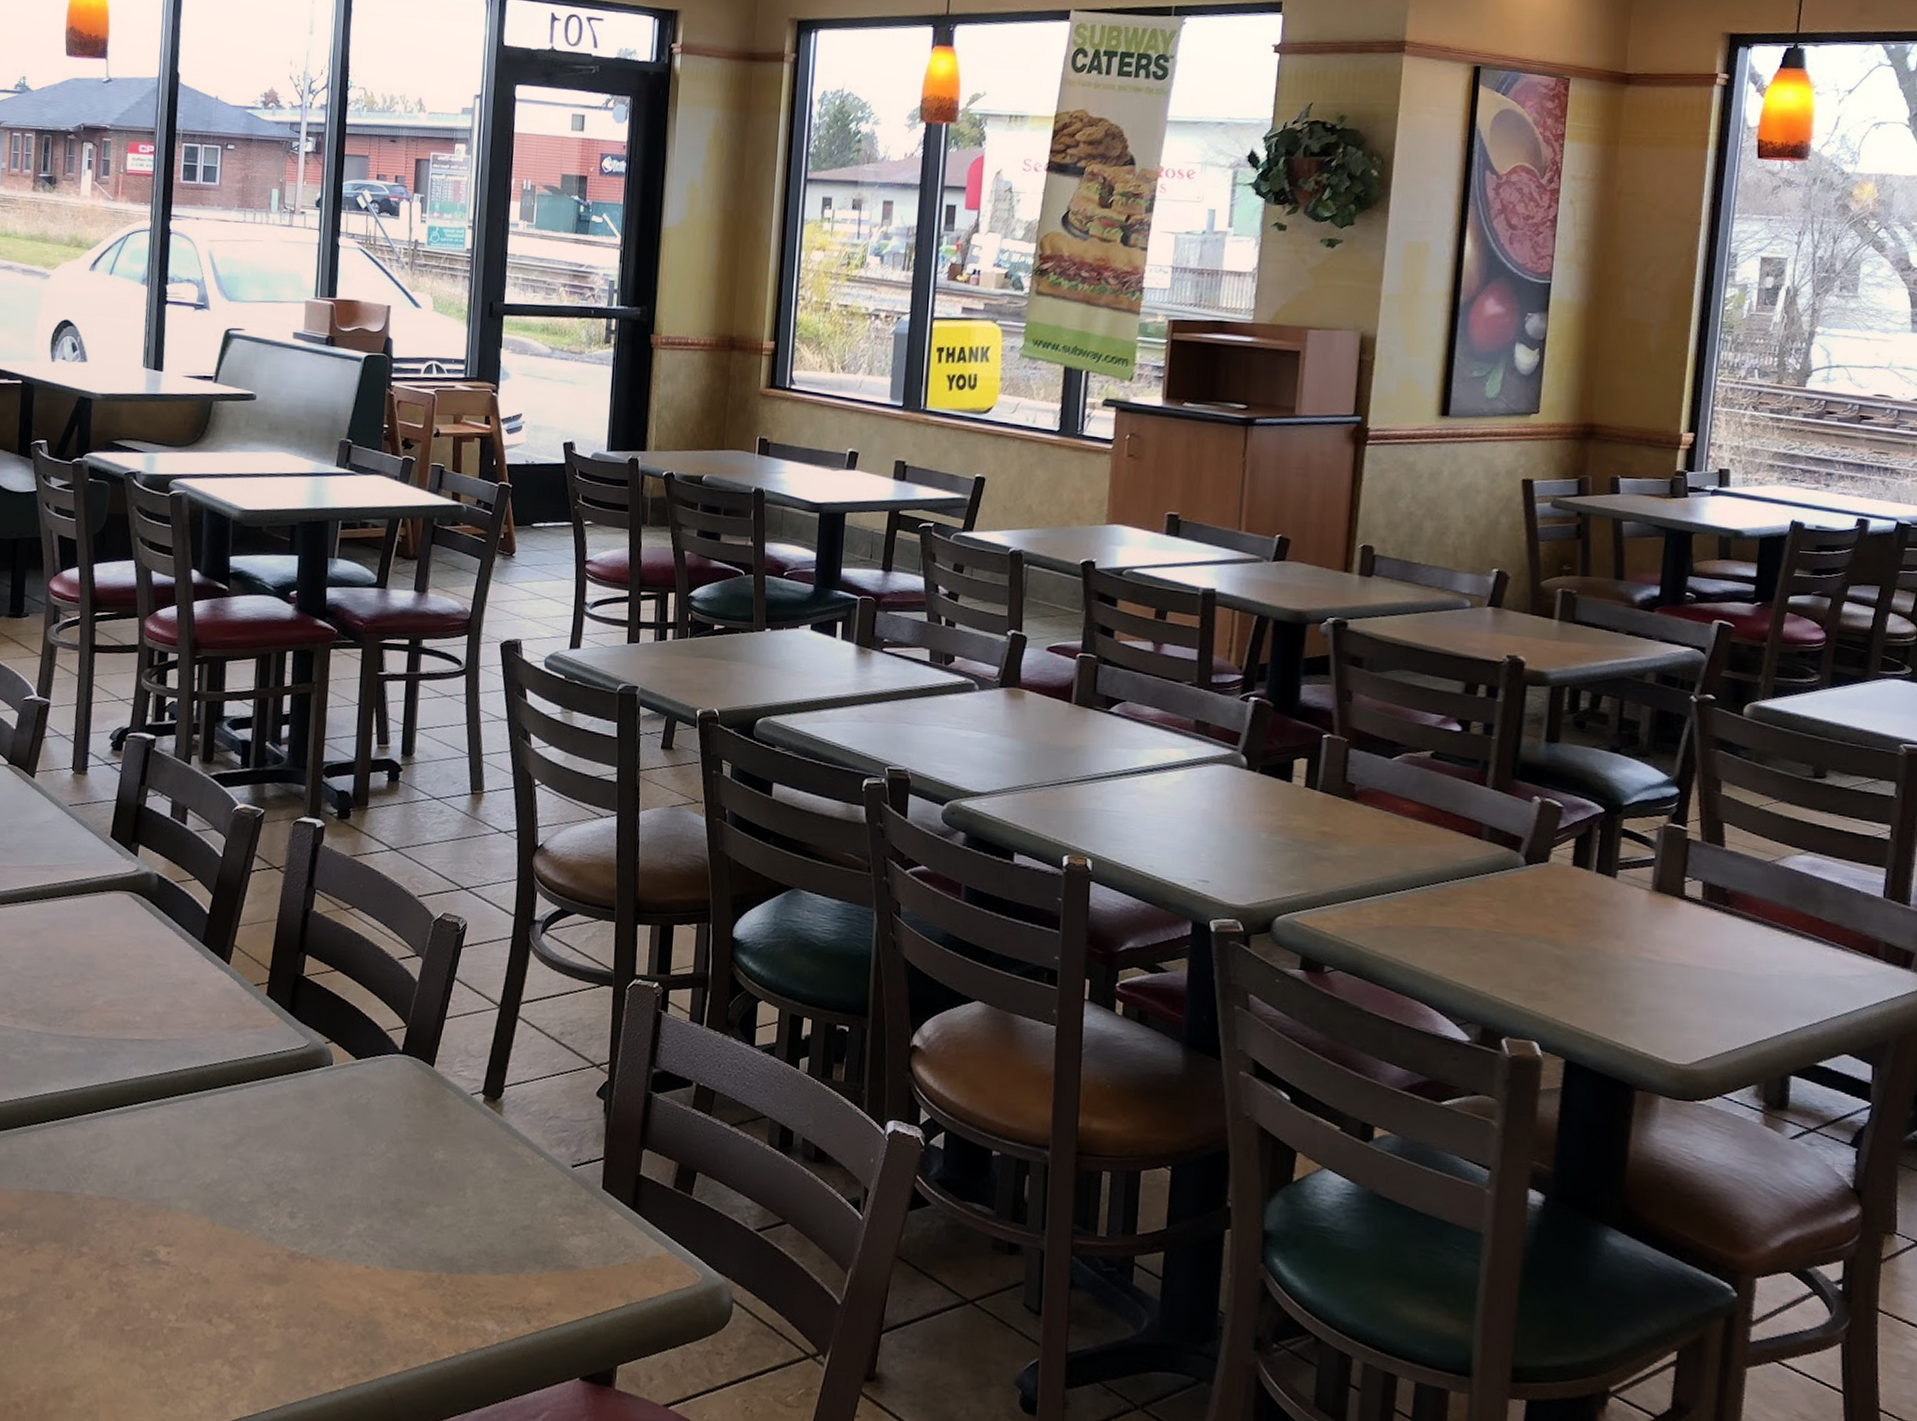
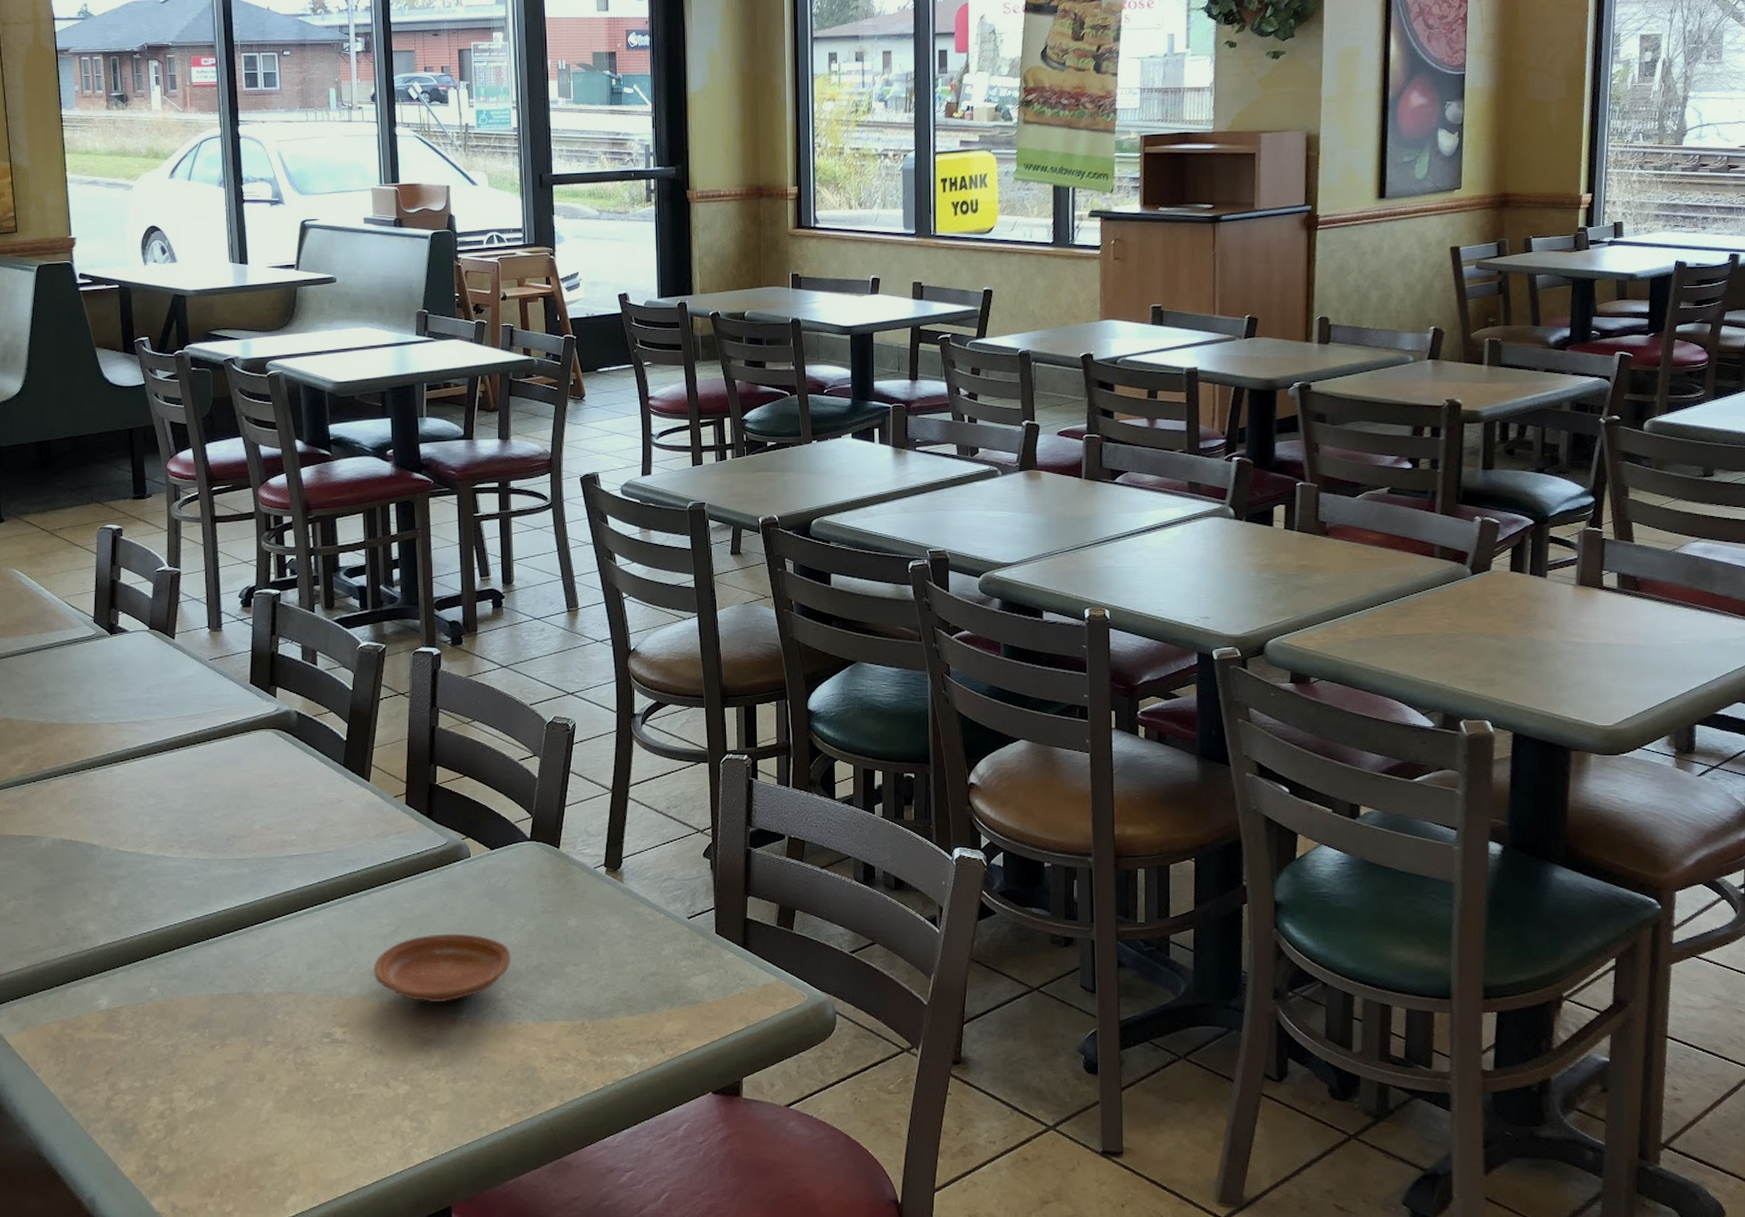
plate: none [208,1150,366,1232] -> present [373,933,511,1003]

